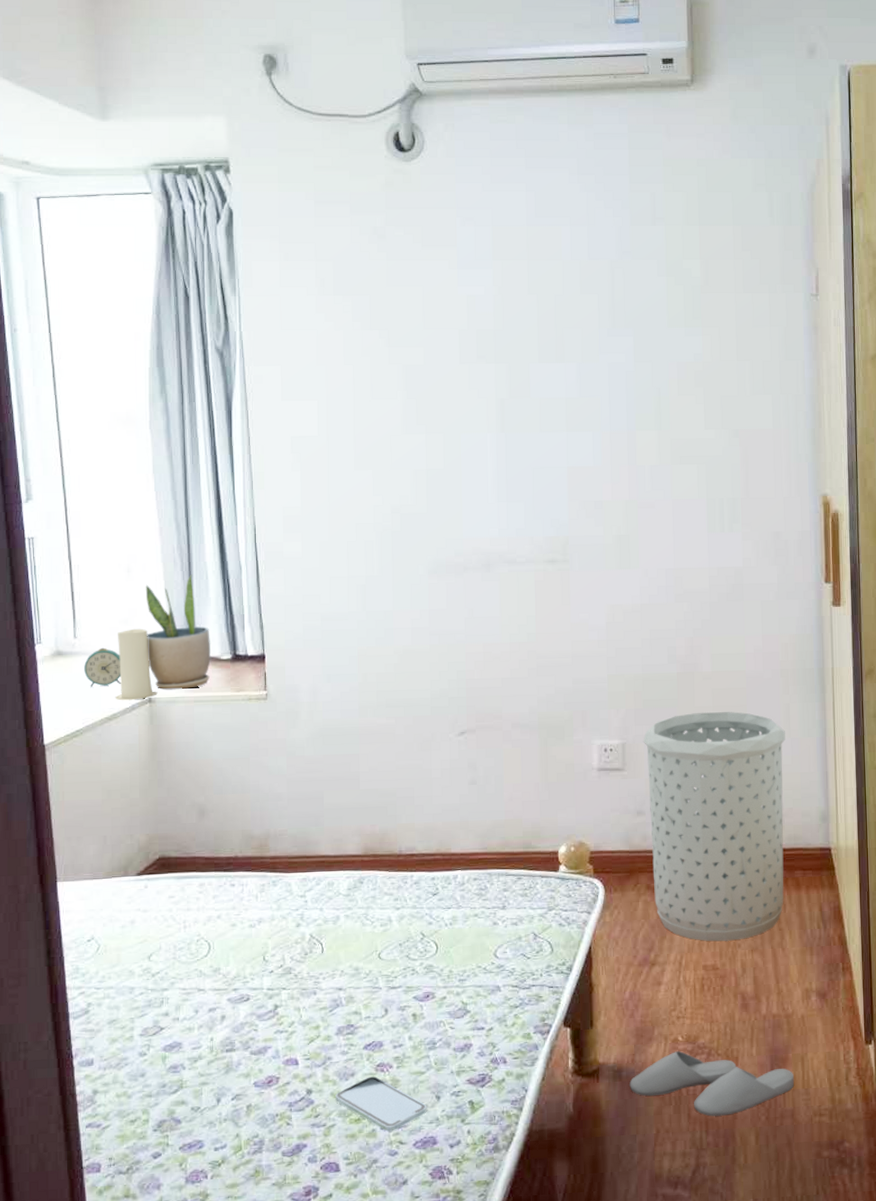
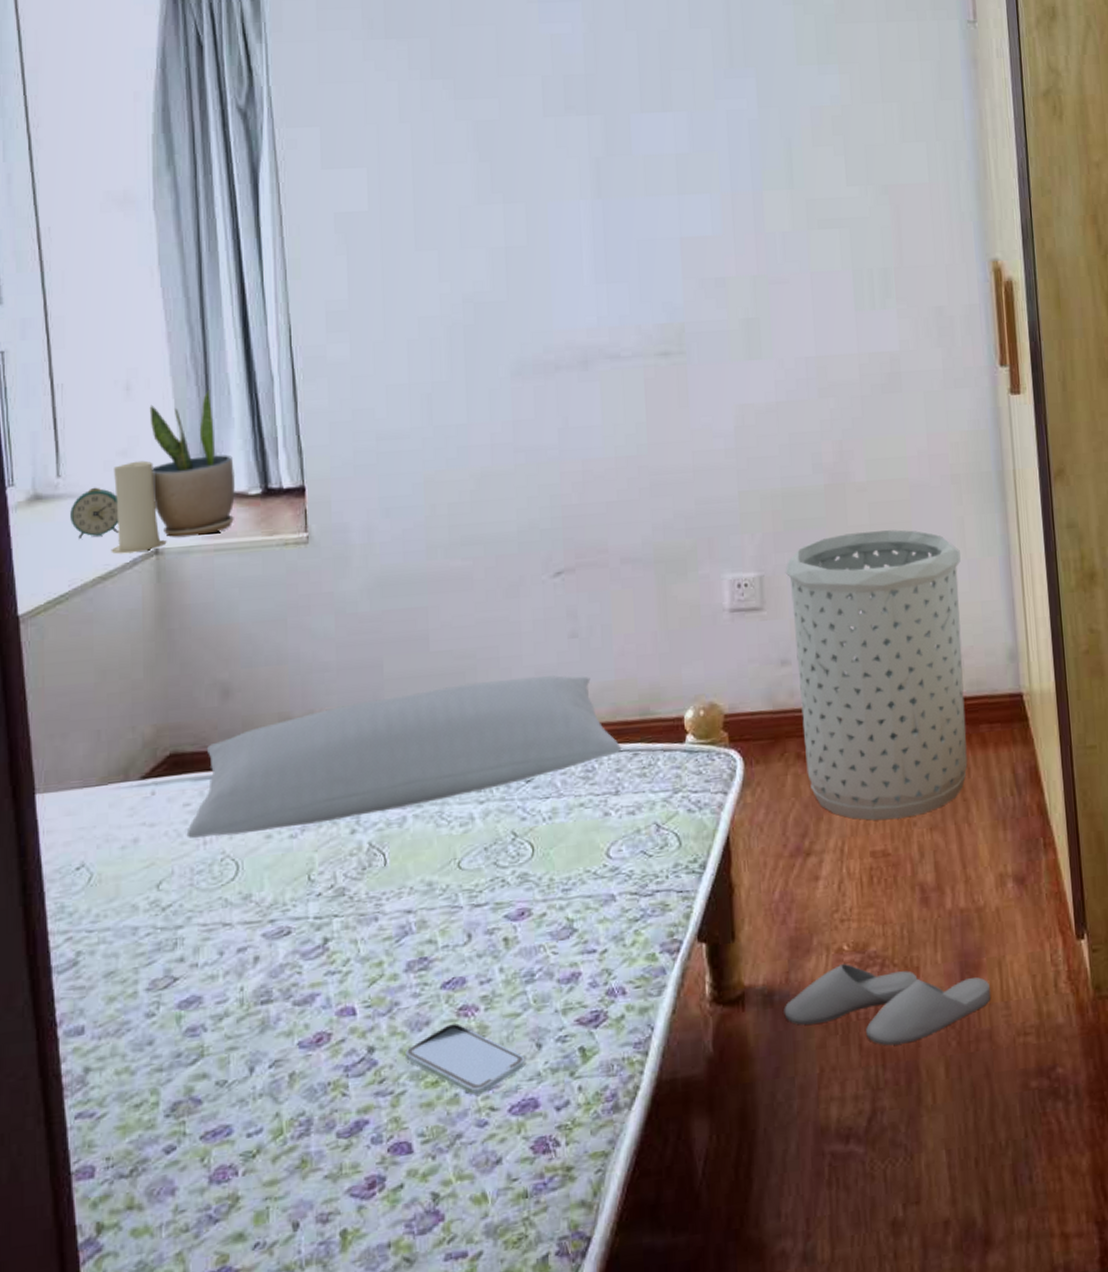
pillow: none [171,813,508,923] -> present [186,675,621,838]

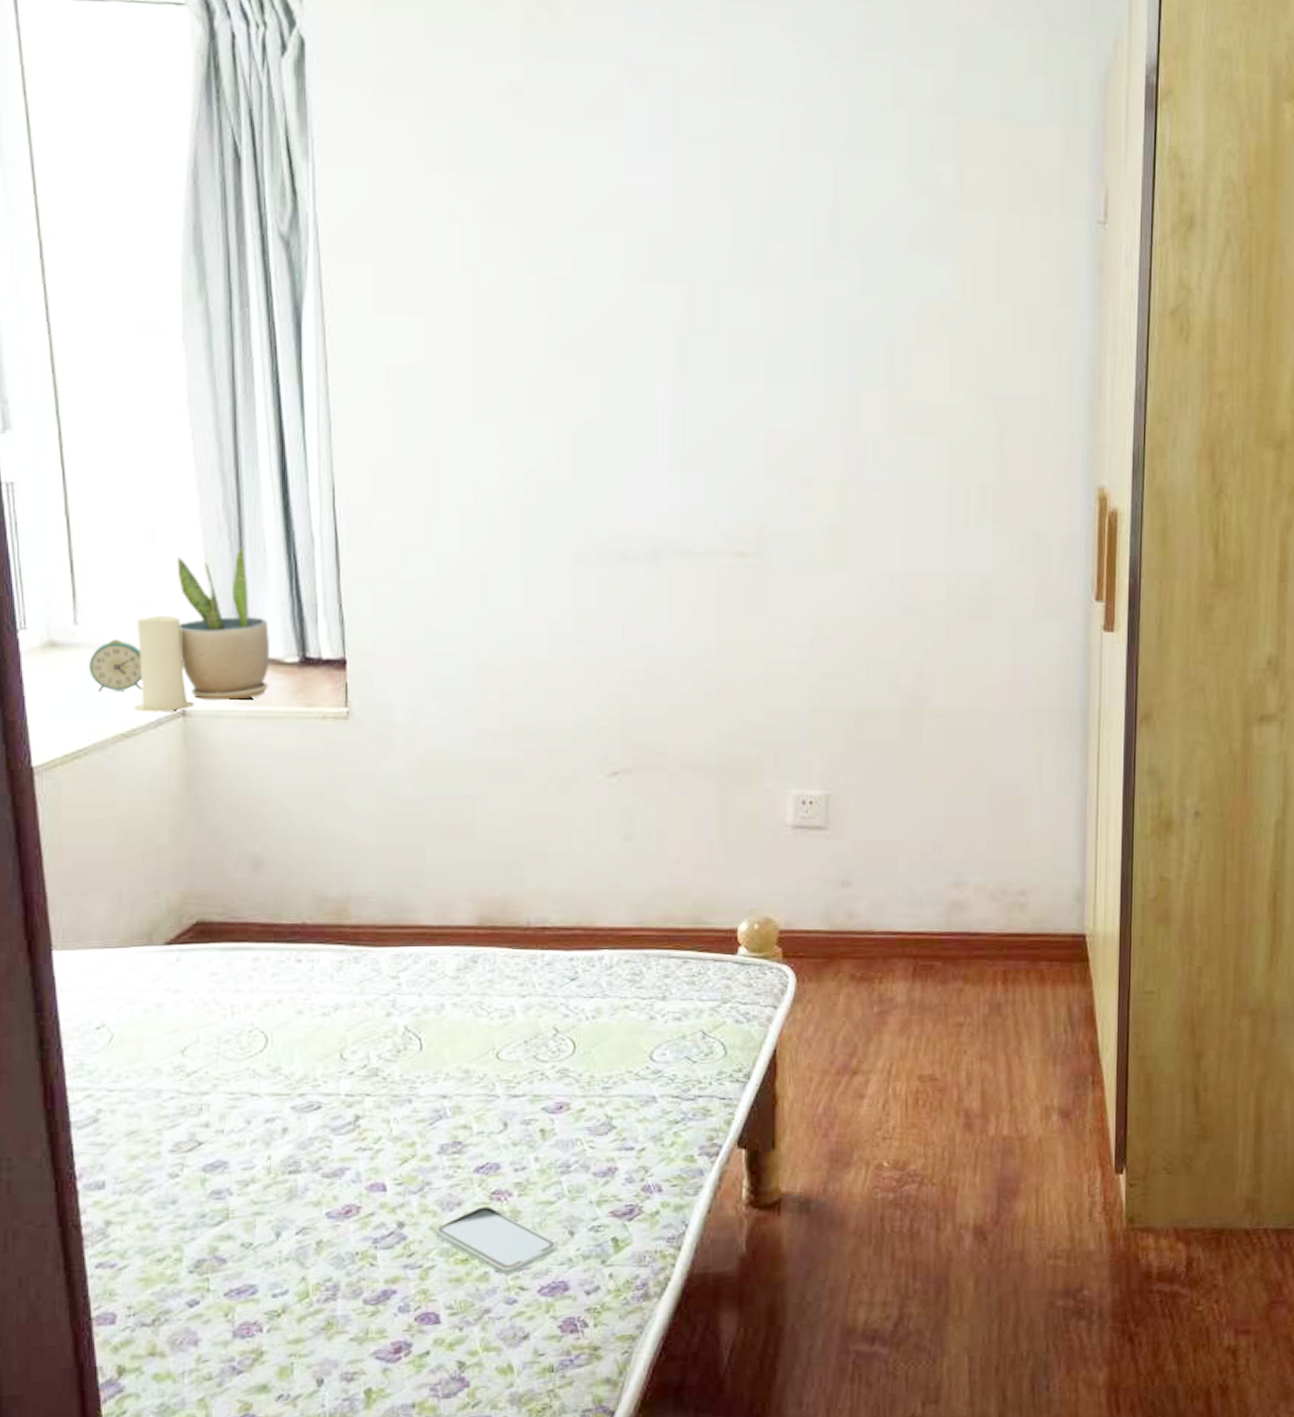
pillow: present [186,675,621,838] -> none [213,877,671,1008]
slippers: present [784,963,991,1046] -> none [819,1178,1026,1258]
laundry basket: present [785,530,968,820] -> none [852,760,1036,1046]

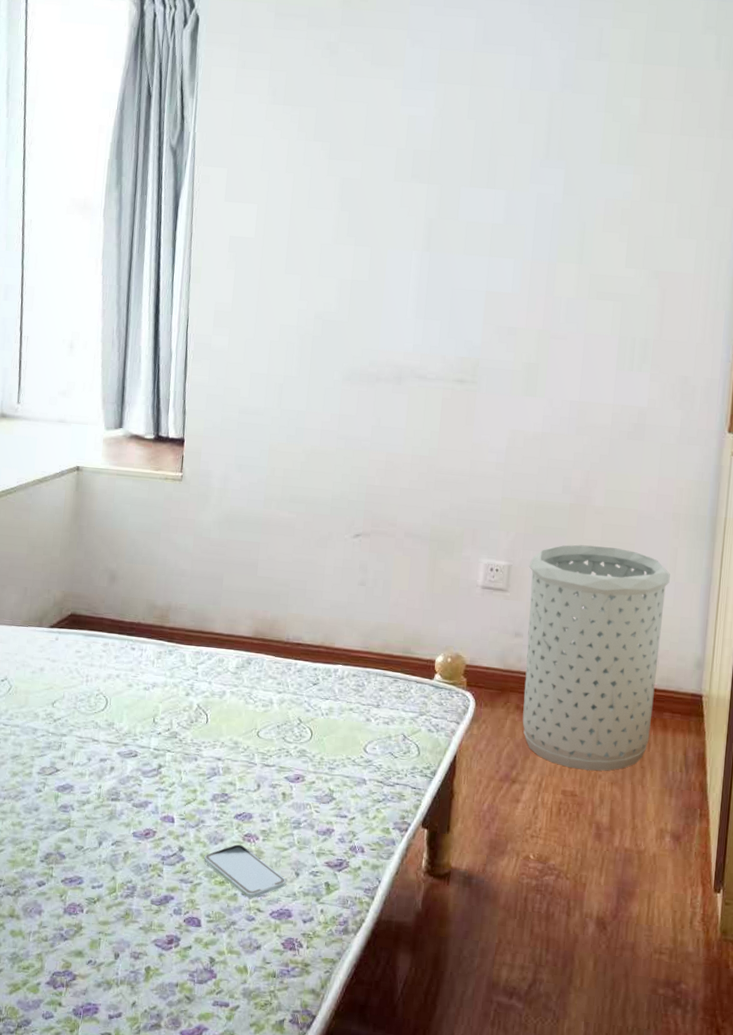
alarm clock: present [89,639,143,692] -> none [23,414,56,450]
candle: present [133,615,195,713] -> none [47,400,86,467]
potted plant: present [176,545,270,701] -> none [80,356,137,463]
laundry basket: none [852,760,1036,1046] -> present [522,544,670,771]

